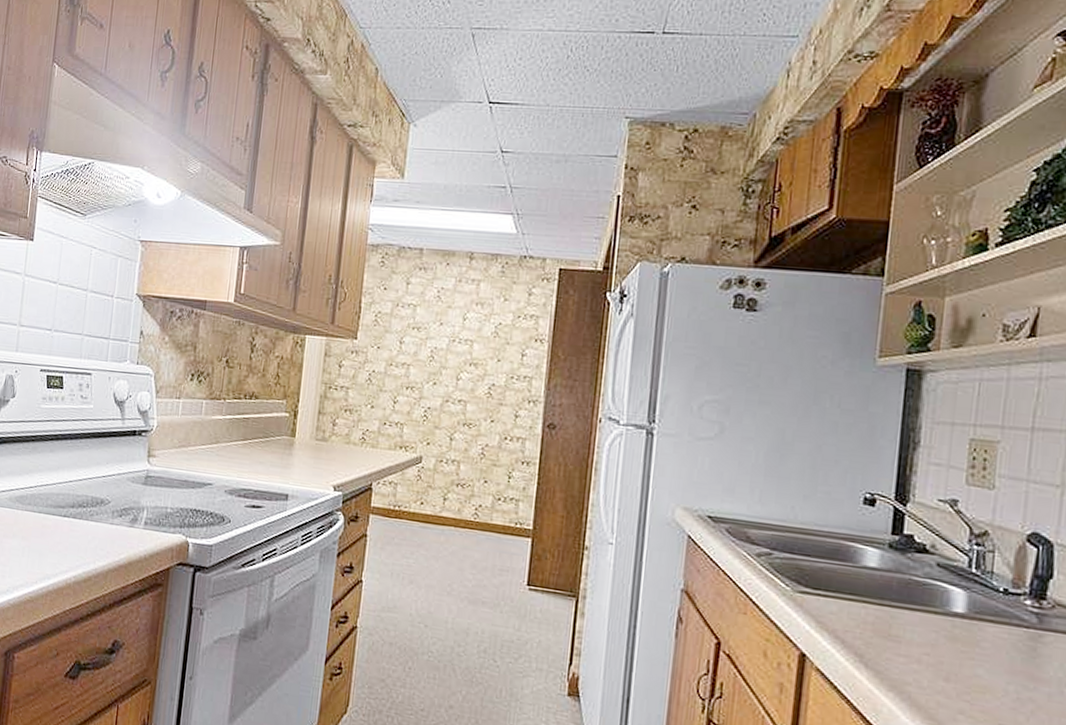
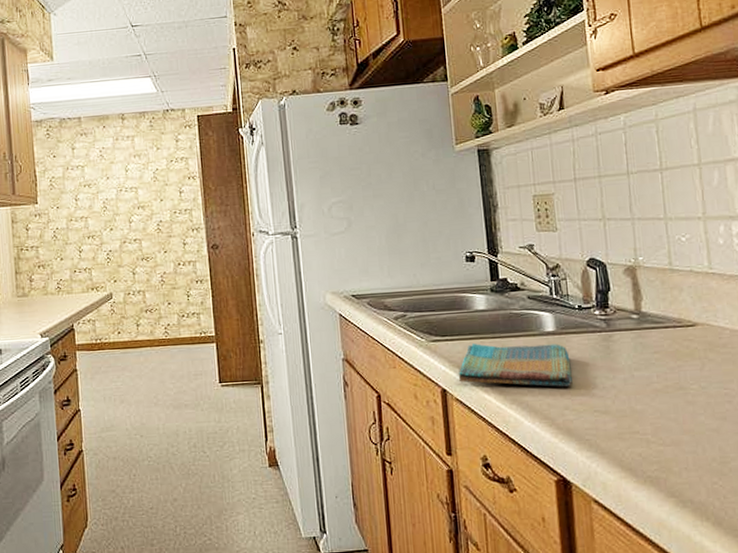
dish towel: none [825,606,979,686] -> present [459,343,572,387]

